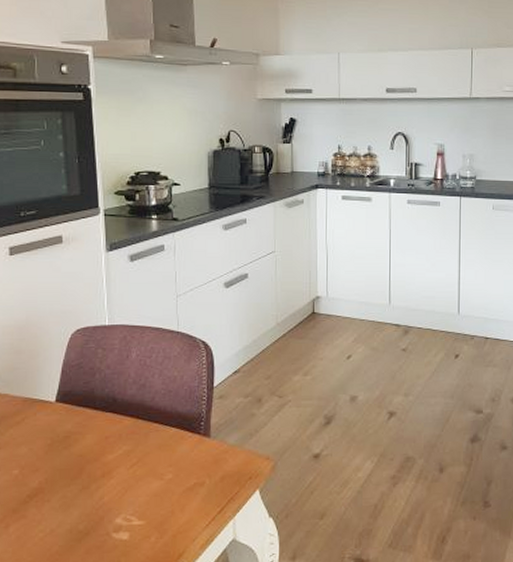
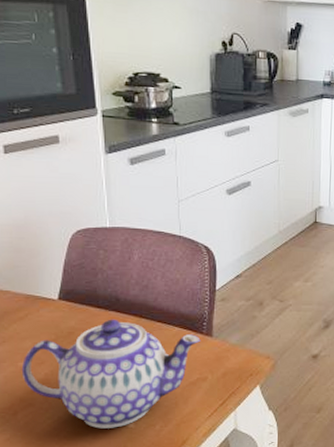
teapot: none [15,421,198,542] -> present [21,319,201,429]

